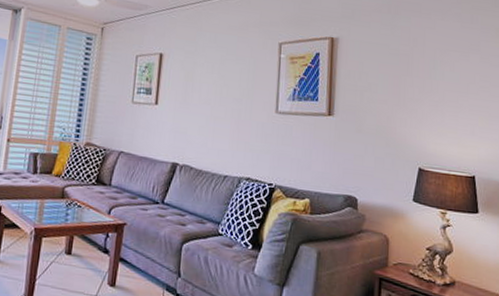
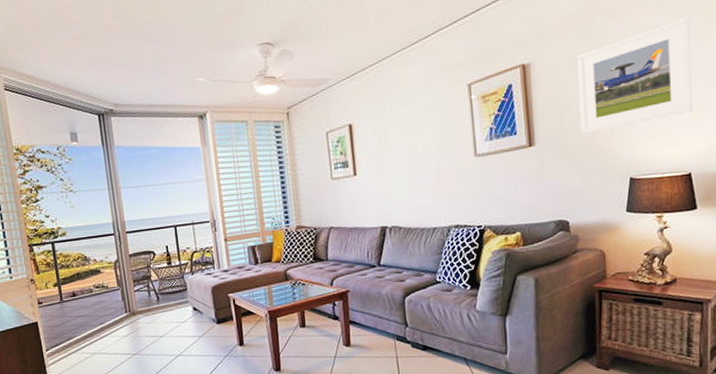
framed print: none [378,31,482,119] -> present [577,16,693,134]

